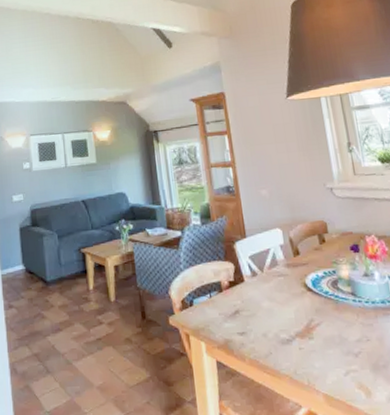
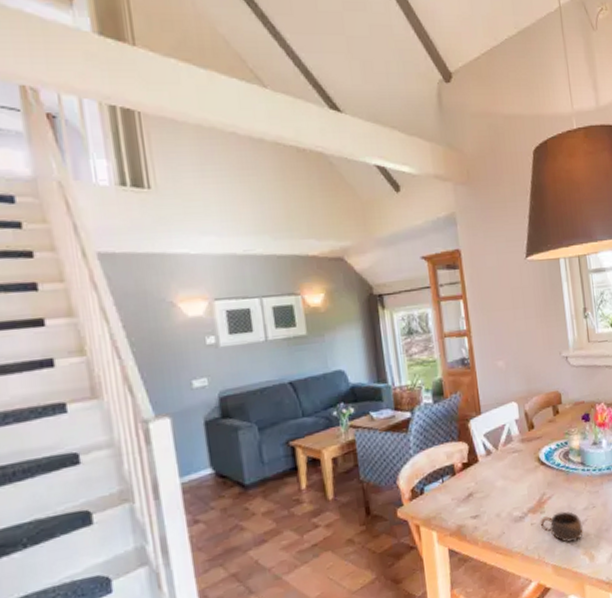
cup: none [308,340,357,374] -> present [540,511,583,543]

